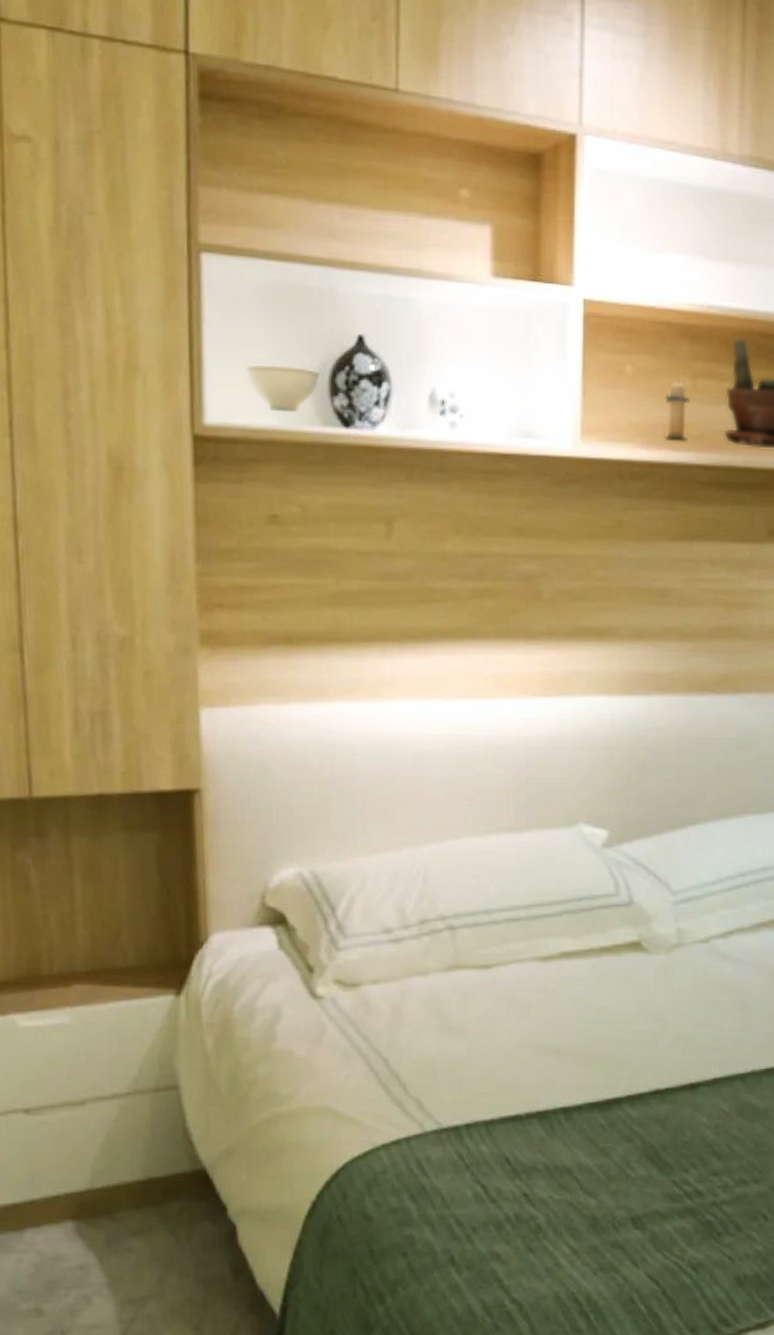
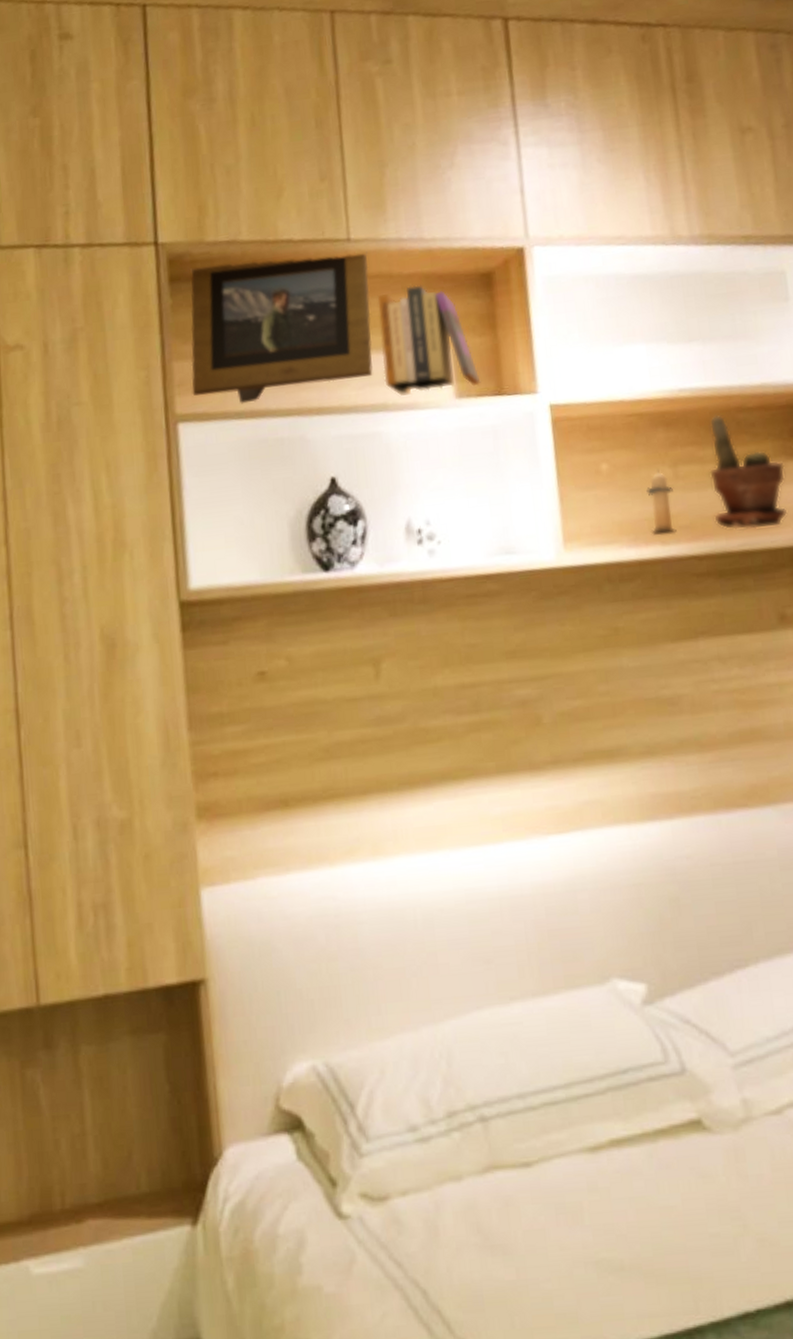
picture frame: none [218,88,416,245] -> present [191,251,373,404]
bowl: present [246,364,320,412] -> none [226,518,297,566]
books: none [421,152,519,268] -> present [377,285,481,396]

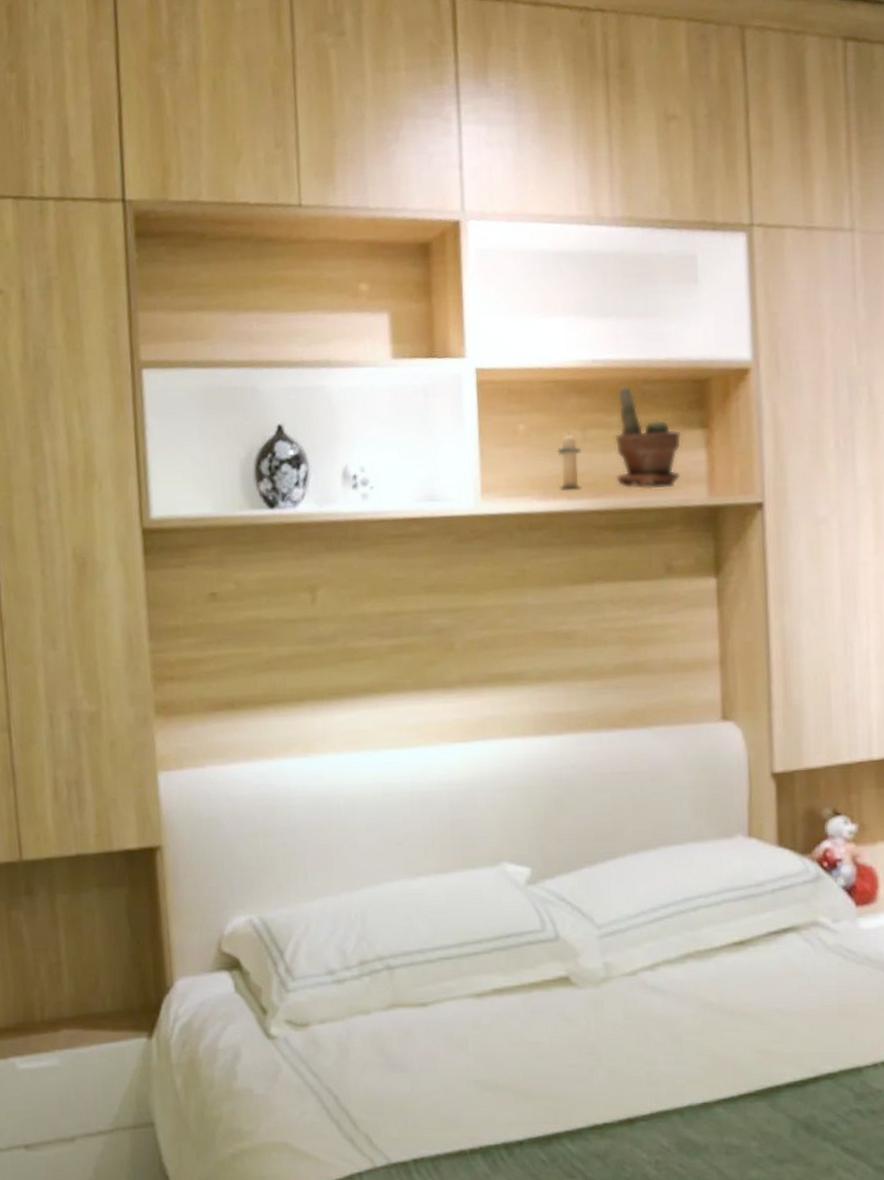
picture frame: present [191,251,373,404] -> none [154,217,318,354]
books: present [377,285,481,396] -> none [324,251,415,354]

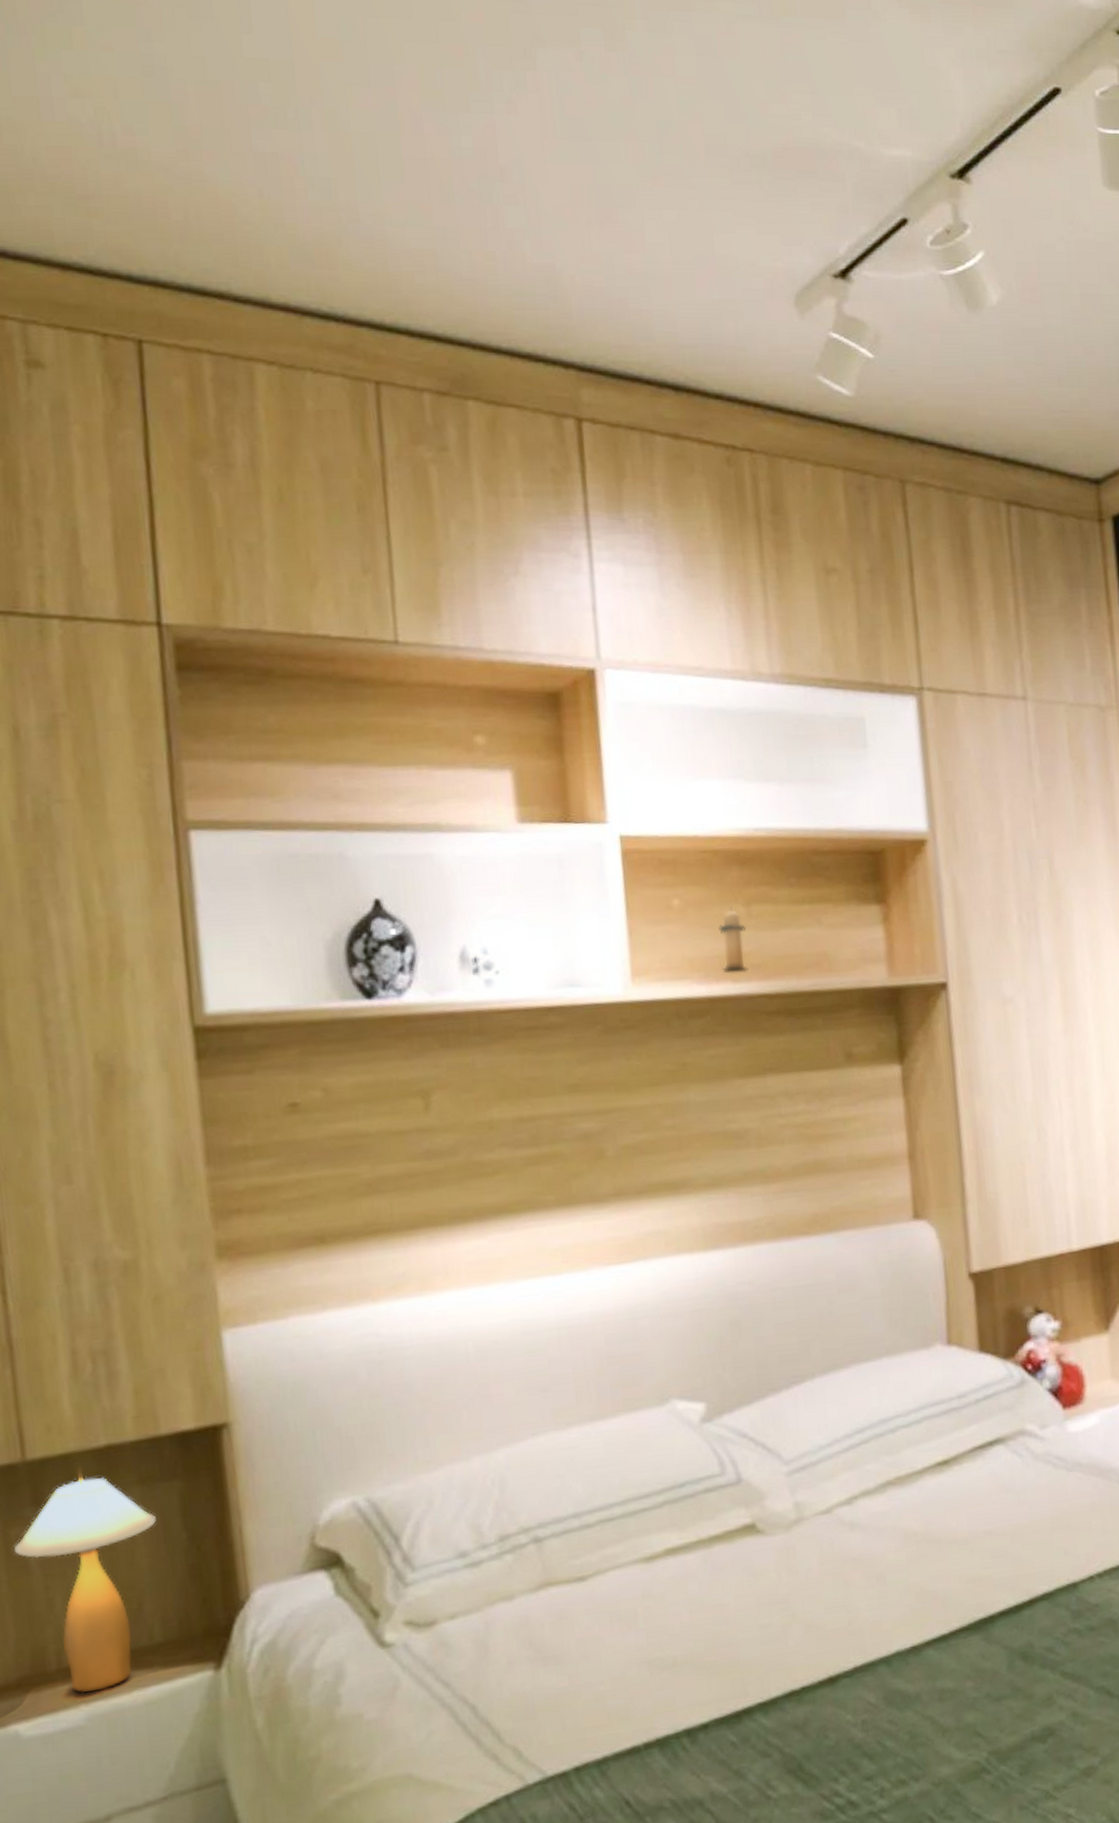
table lamp: none [14,868,109,1042] -> present [14,1466,156,1693]
potted plant: present [615,385,682,490] -> none [783,856,858,971]

